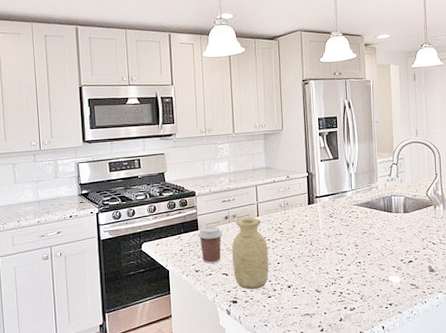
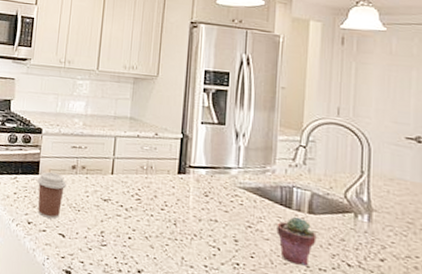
vase: present [232,217,269,290] -> none [72,172,119,264]
potted succulent: none [383,217,411,252] -> present [276,216,317,266]

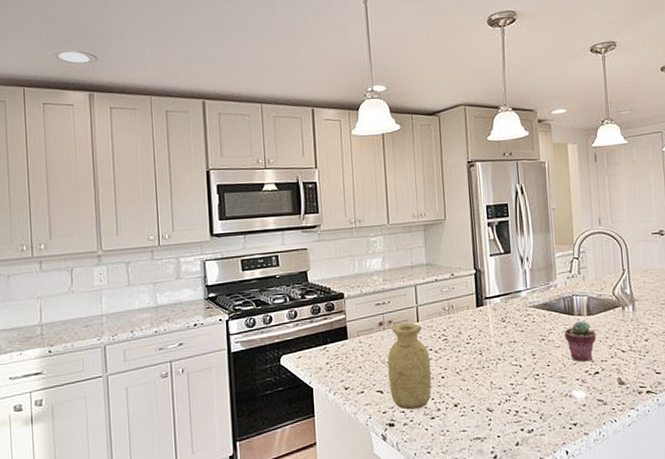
coffee cup: present [37,172,66,219] -> none [347,334,376,380]
vase: none [72,172,119,264] -> present [387,323,432,410]

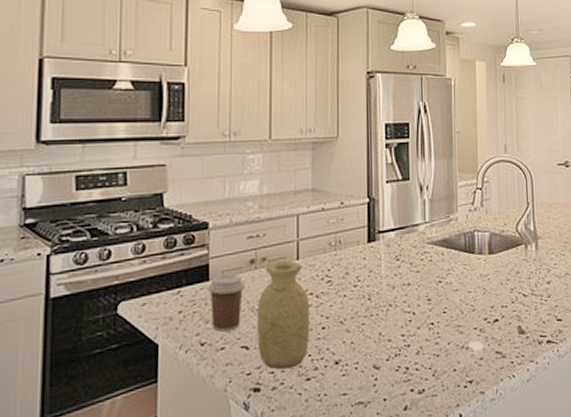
coffee cup: none [347,334,376,380] -> present [208,274,245,332]
potted succulent: present [564,320,597,362] -> none [463,260,497,308]

